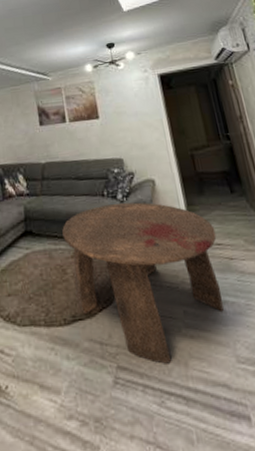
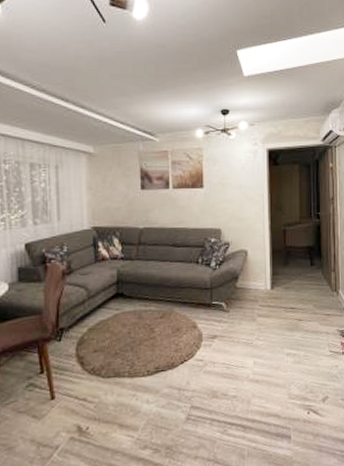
coffee table: present [62,202,224,364] -> none [154,270,292,403]

